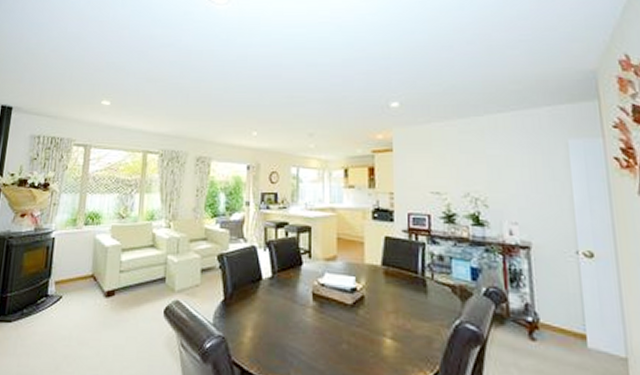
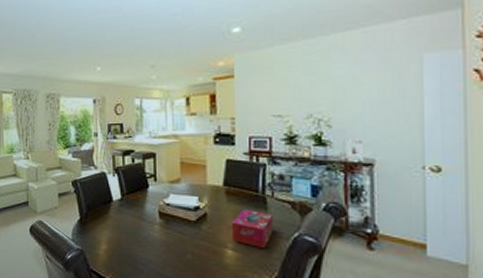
tissue box: none [390,291,433,338] -> present [231,208,273,249]

